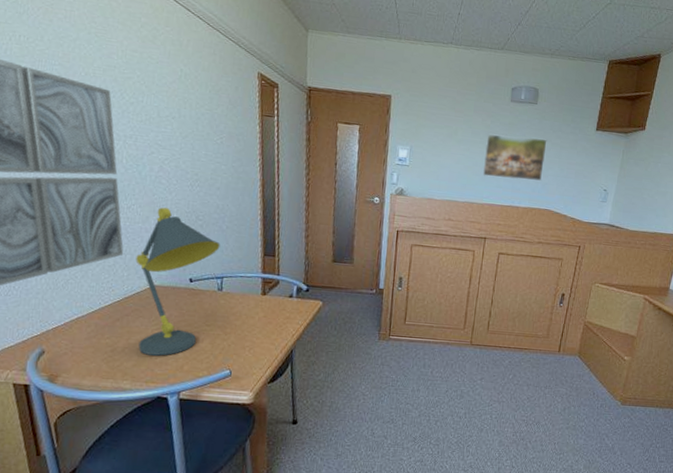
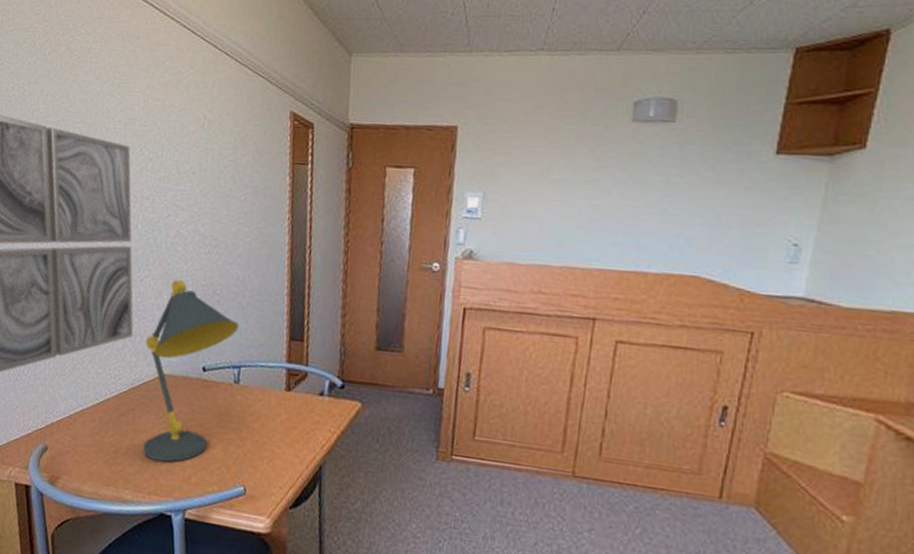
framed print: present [482,134,547,181] -> none [589,169,693,234]

